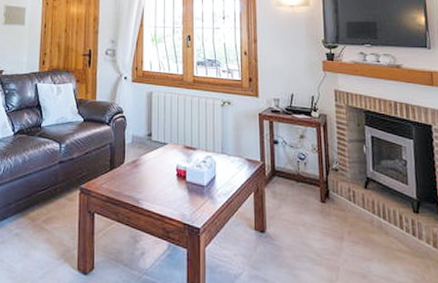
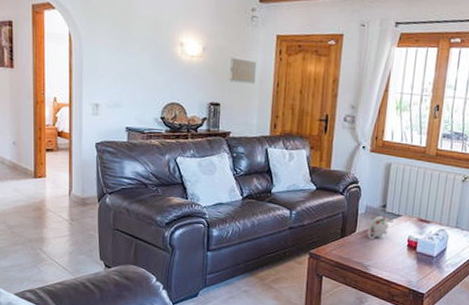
teapot: none [136,144,161,170] -> present [367,215,395,239]

